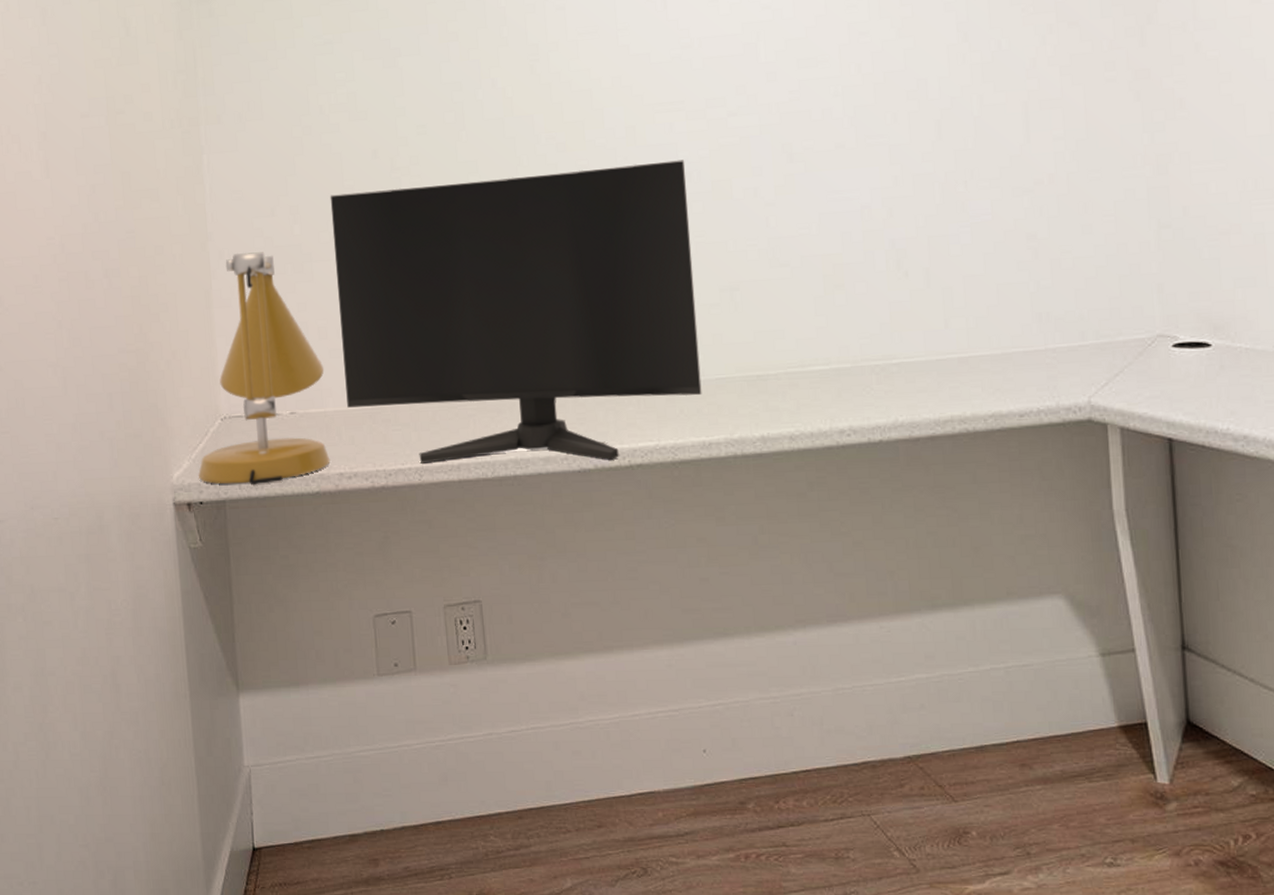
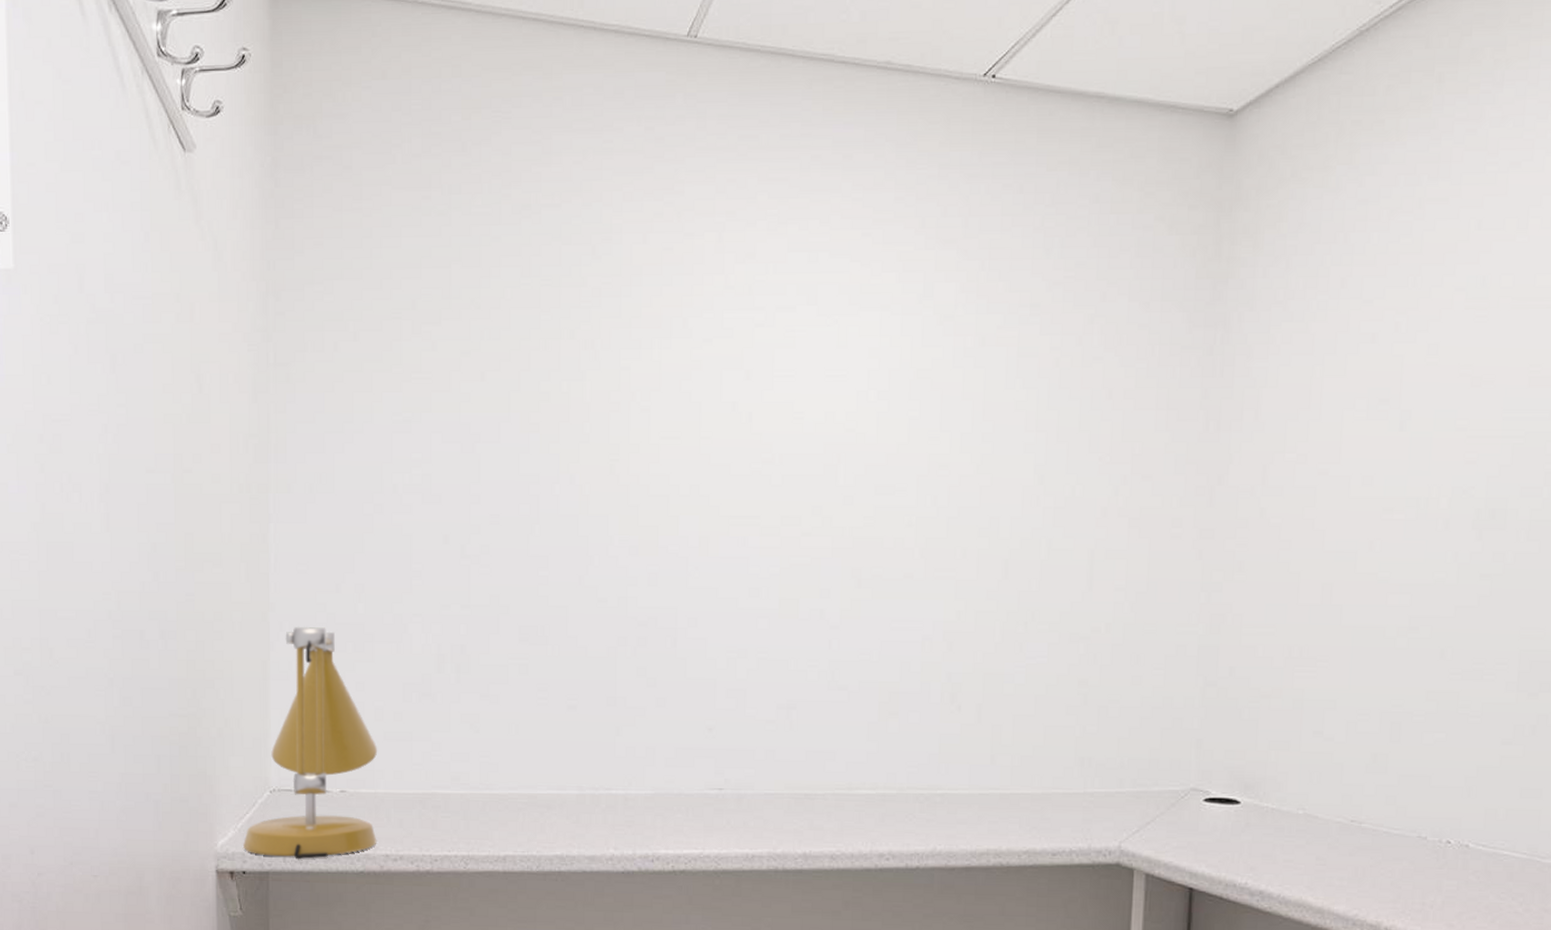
computer monitor: present [330,160,702,463] -> none [396,575,755,864]

